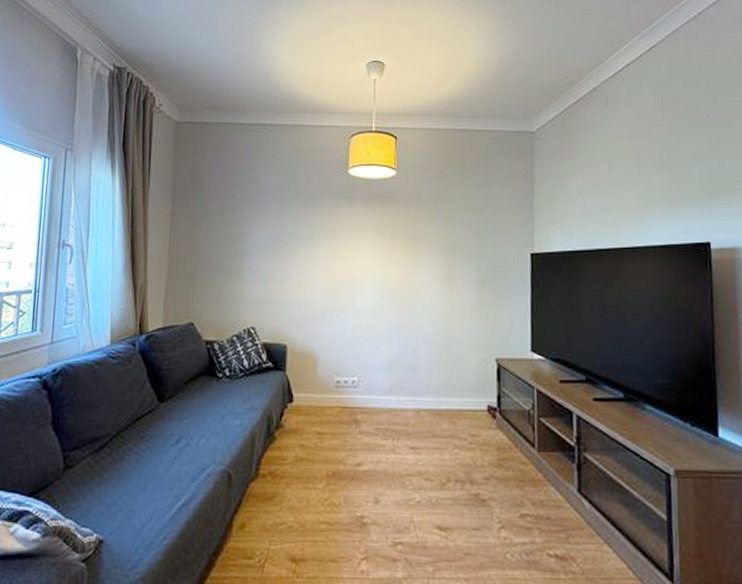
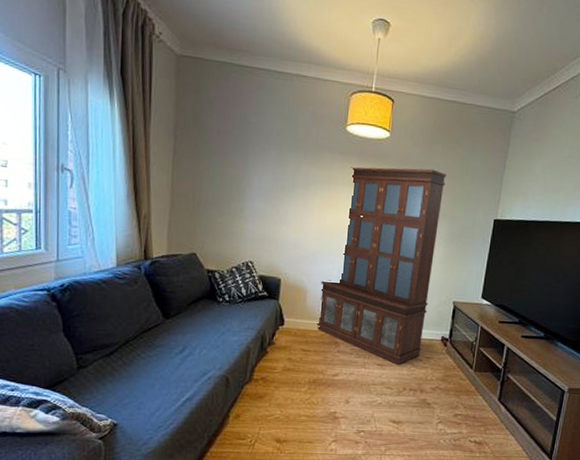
bookcase: none [331,204,466,447] -> present [316,167,446,365]

